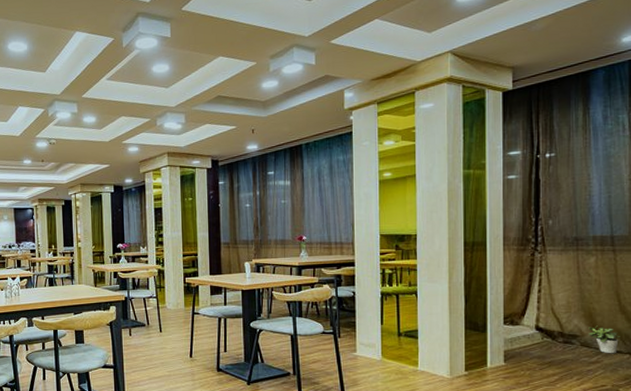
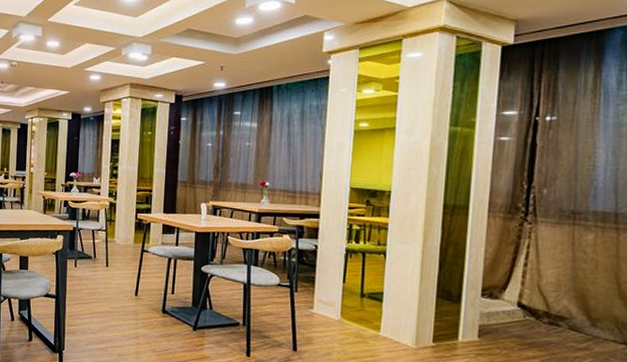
potted plant: present [588,325,620,354] -> none [579,309,616,343]

